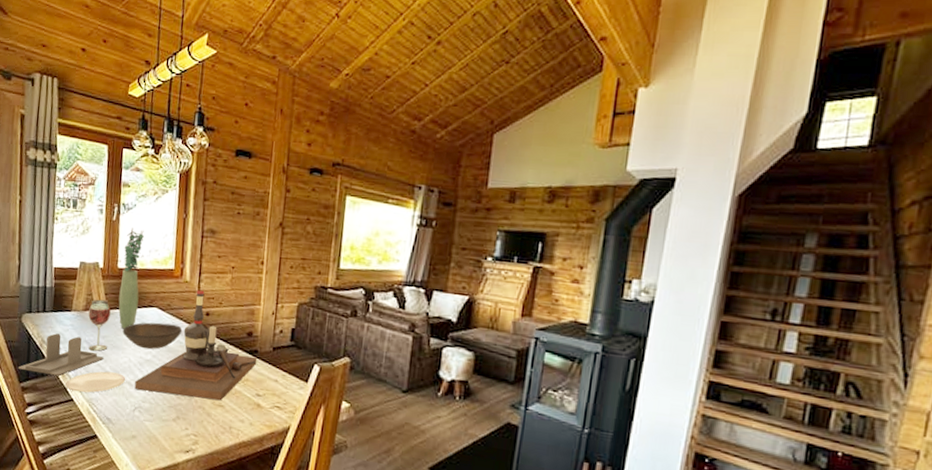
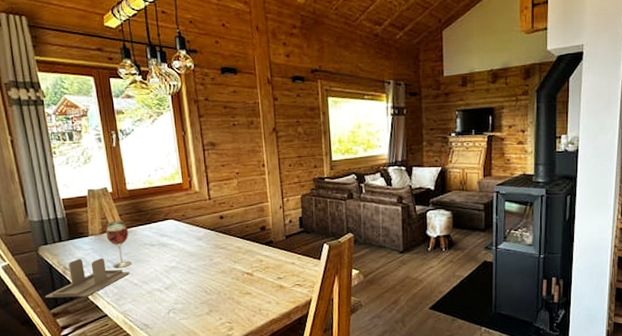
plate: present [65,371,126,393] -> none [96,283,155,308]
vase: present [118,227,145,329] -> none [129,151,155,244]
bowl: present [122,322,183,350] -> none [143,231,201,258]
wine bottle: present [134,289,258,401] -> none [165,197,274,294]

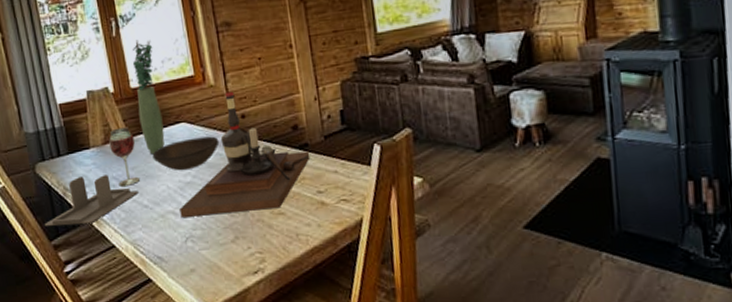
vase: none [129,151,155,244] -> present [132,40,165,155]
bowl: none [143,231,201,258] -> present [152,136,220,171]
wine bottle: none [165,197,274,294] -> present [180,91,310,217]

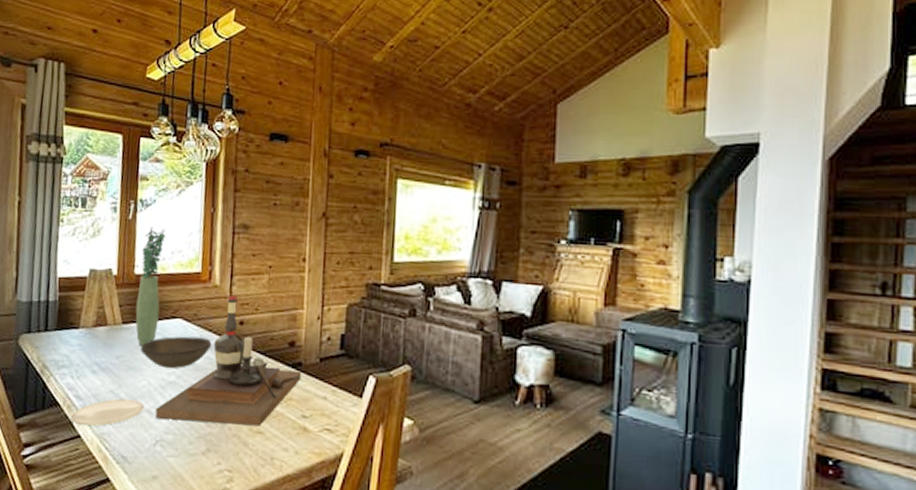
napkin holder: present [44,175,138,227] -> none [13,356,118,408]
plate: none [101,204,169,237] -> present [70,398,145,427]
wineglass: present [109,127,140,186] -> none [99,312,126,375]

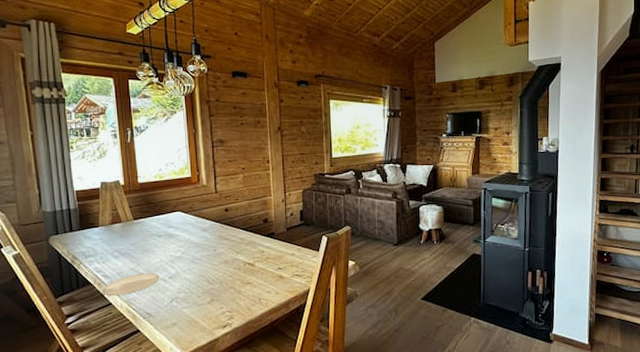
vase: present [135,226,166,347] -> none [141,146,162,235]
bowl: present [140,336,212,369] -> none [151,223,206,248]
wine bottle: present [155,294,302,427] -> none [169,191,275,283]

